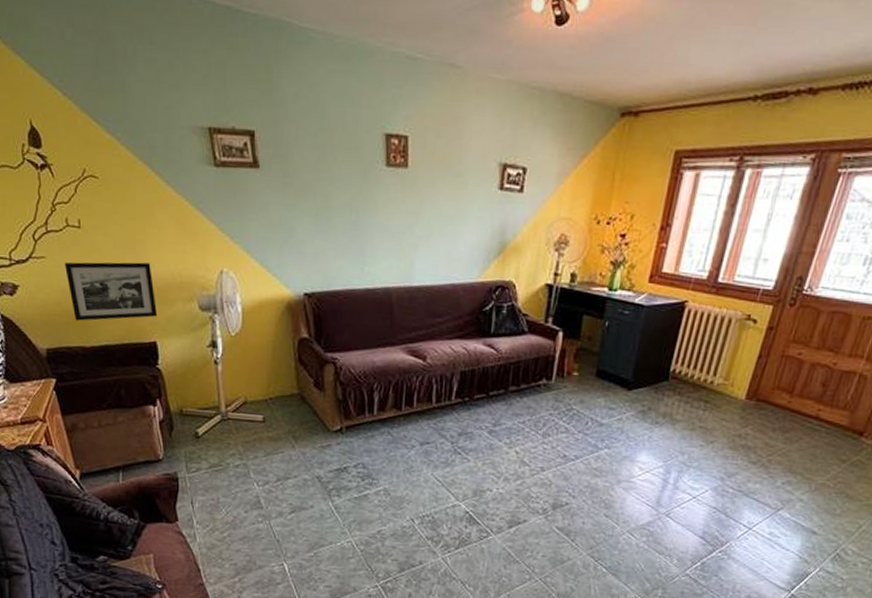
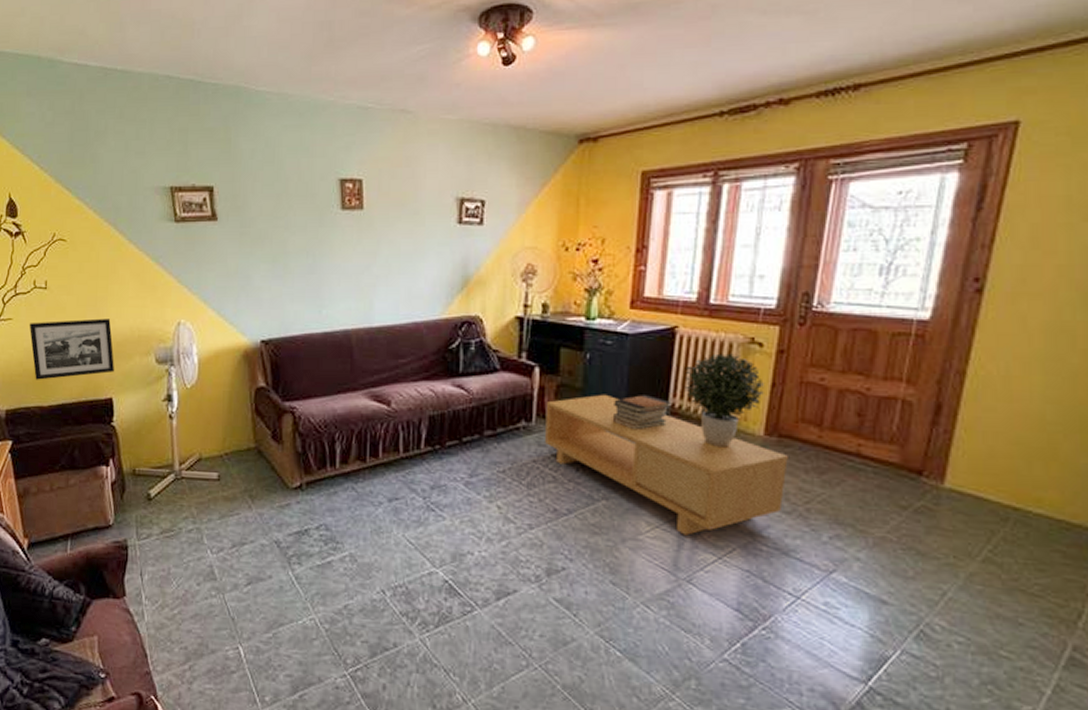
coffee table: none [560,358,761,479] -> present [544,394,788,536]
book stack: none [621,361,674,391] -> present [612,395,672,431]
potted plant: none [685,327,752,408] -> present [684,353,764,448]

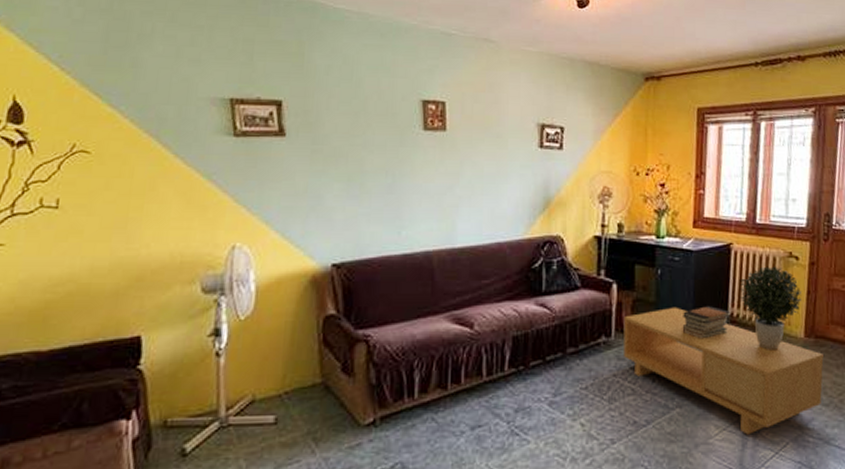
picture frame: present [29,318,114,380] -> none [28,243,147,319]

